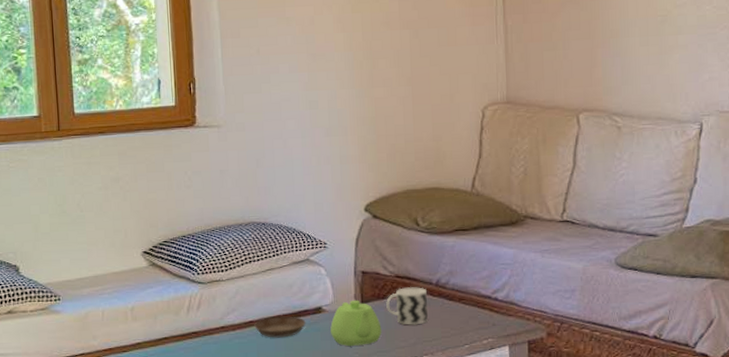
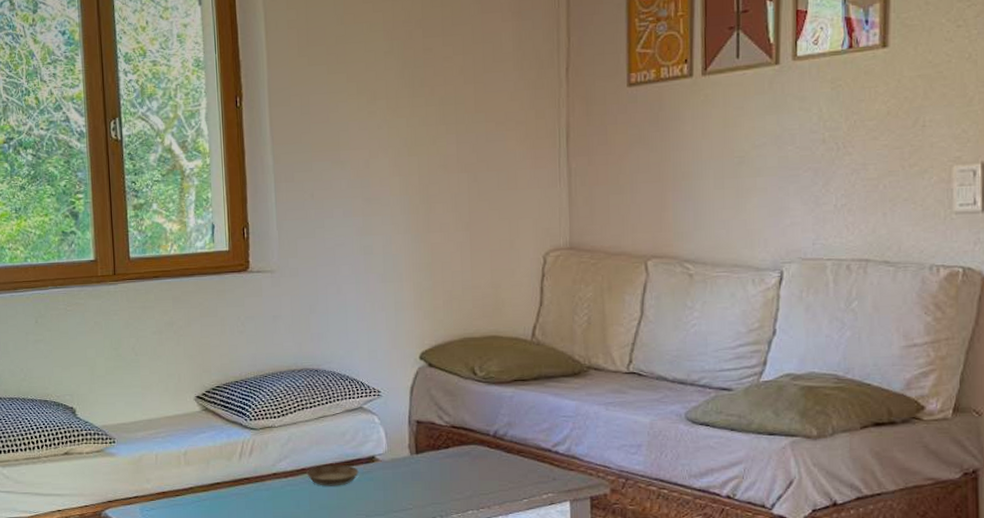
teapot: present [330,300,382,347] -> none [384,449,437,498]
cup: present [386,287,428,325] -> none [441,438,485,477]

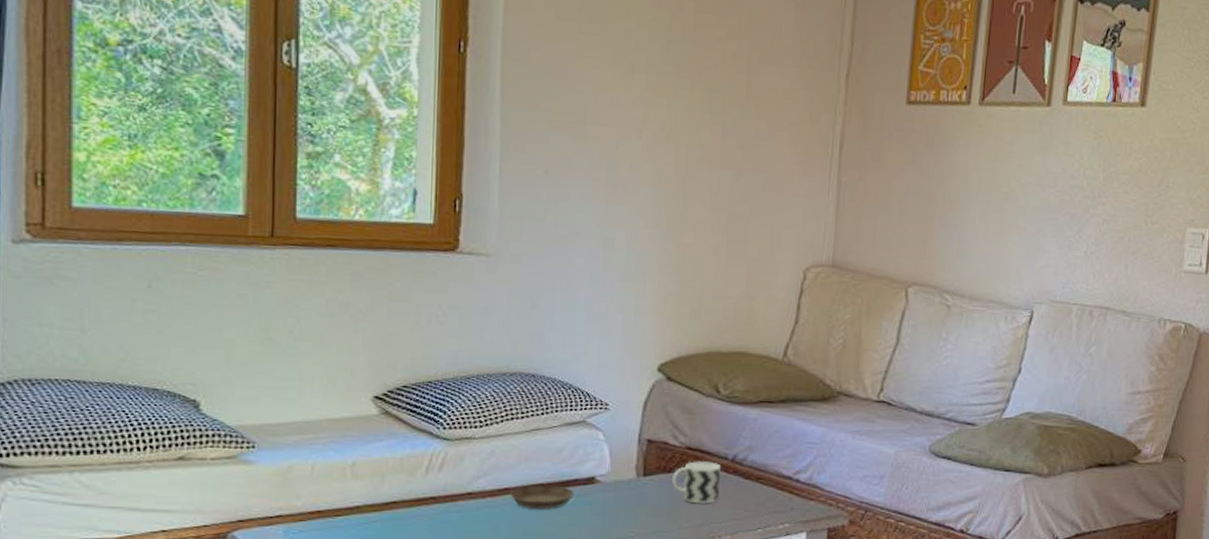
cup: none [441,438,485,477] -> present [672,461,721,504]

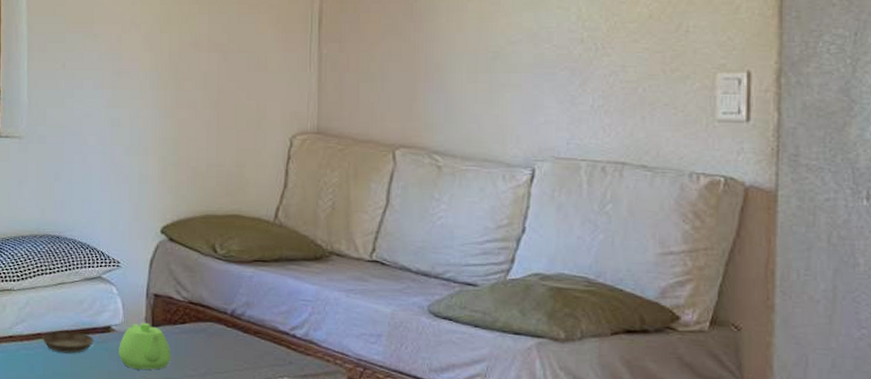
teapot: none [603,471,664,525] -> present [119,322,171,370]
cup: present [672,461,721,504] -> none [177,314,220,355]

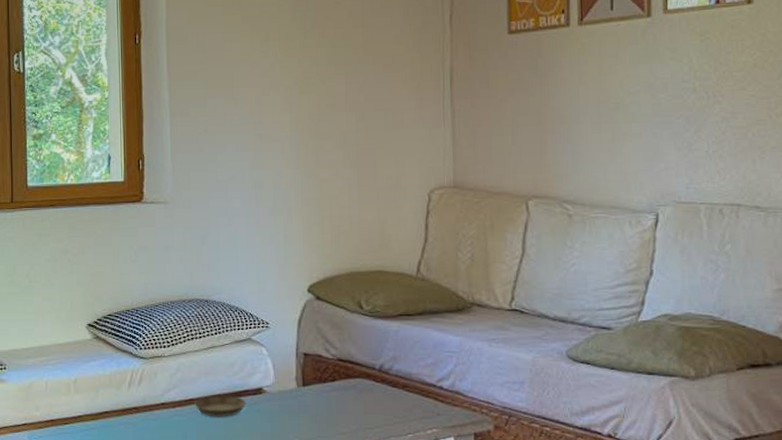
teapot: present [119,322,171,370] -> none [271,382,323,430]

